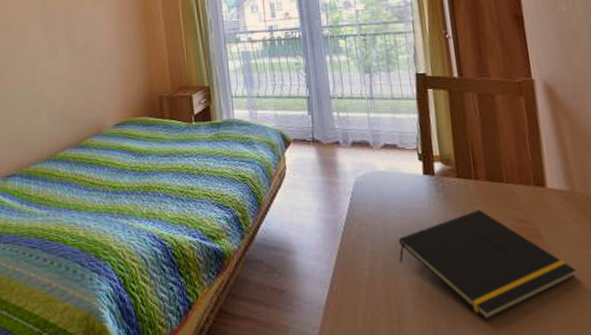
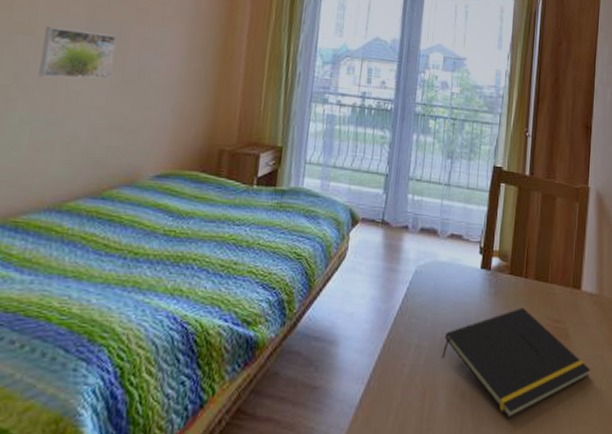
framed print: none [17,20,67,61] -> present [38,27,117,79]

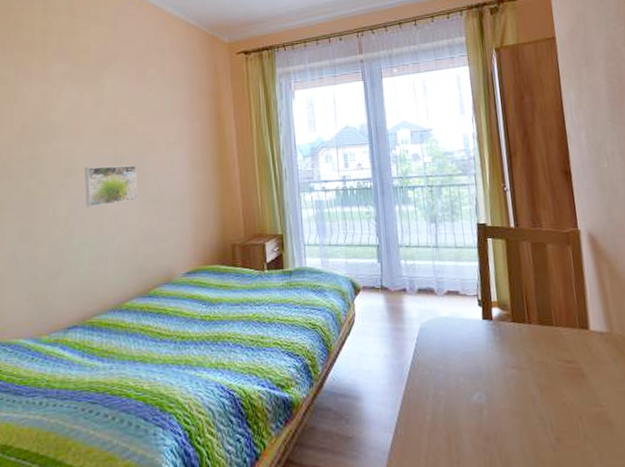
notepad: present [441,307,591,419] -> none [459,352,615,457]

